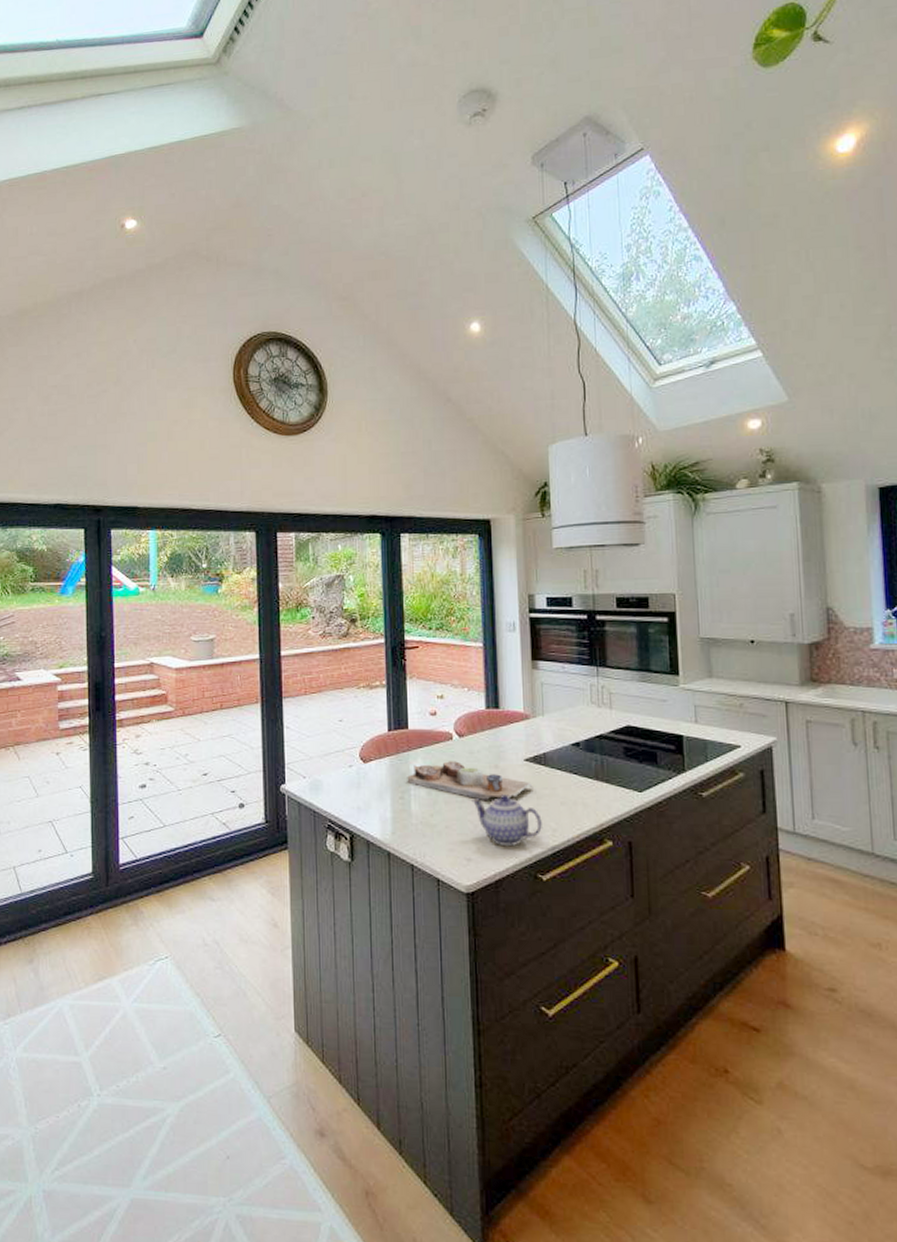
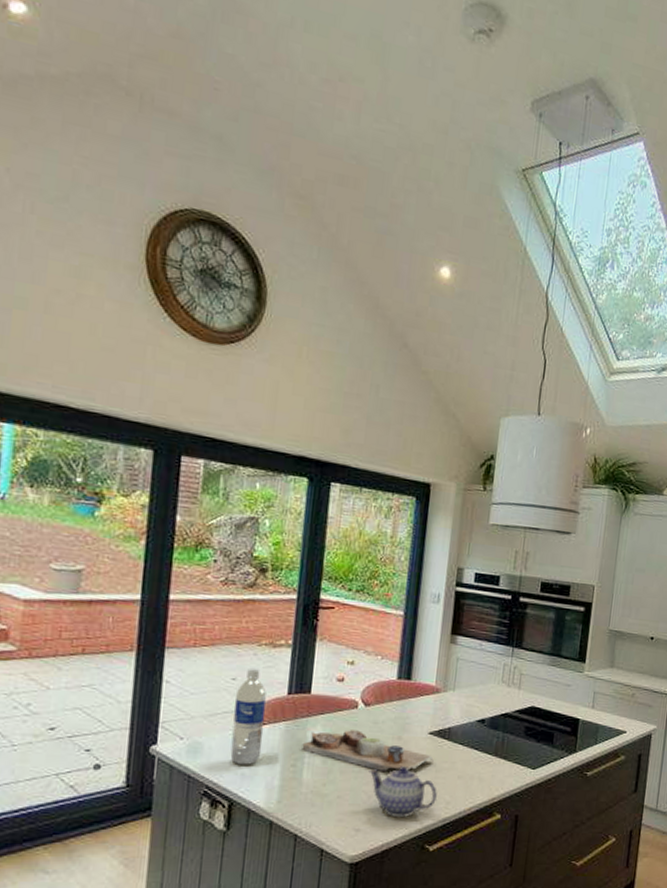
water bottle: none [344,709,372,799] -> present [230,667,266,765]

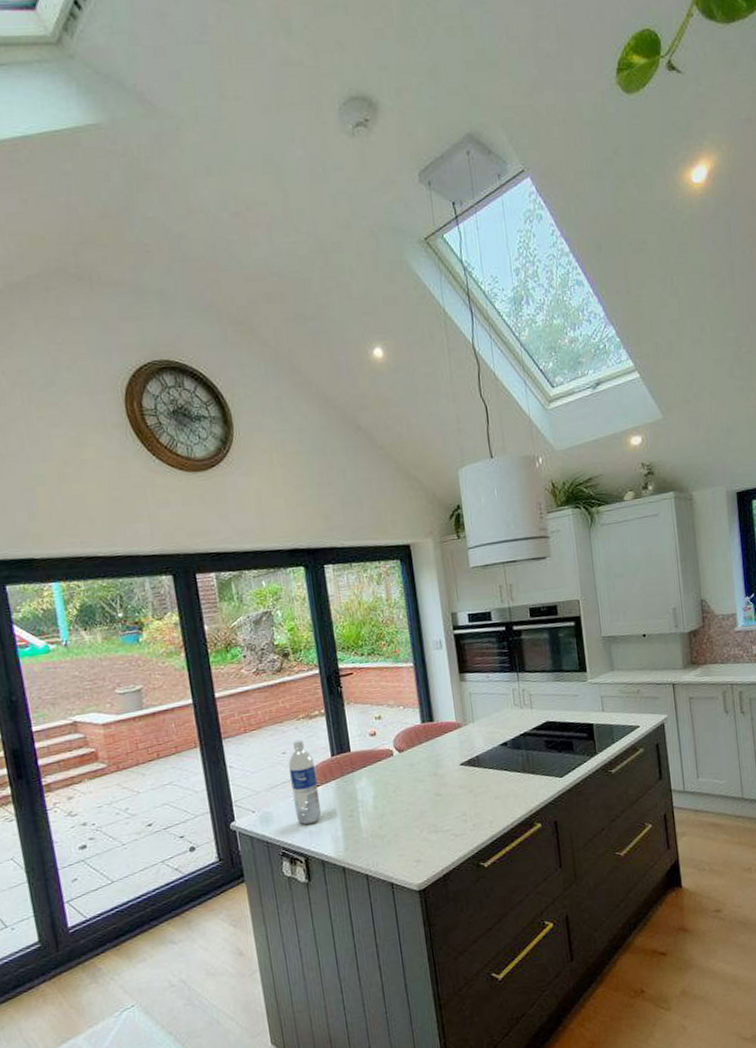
cutting board: present [302,730,434,771] -> none [354,775,470,807]
teapot: present [368,766,437,817] -> none [416,797,481,844]

